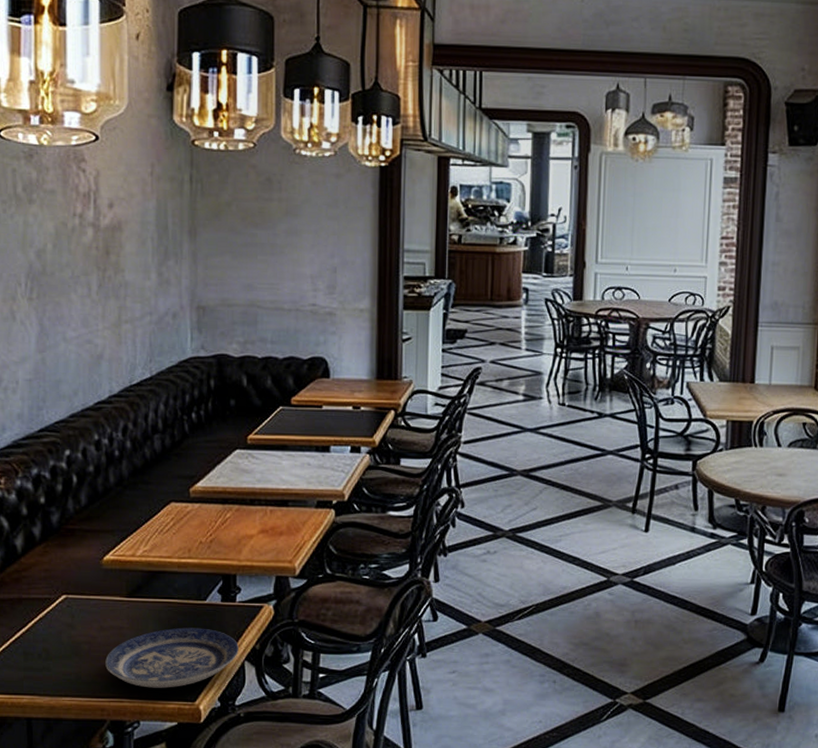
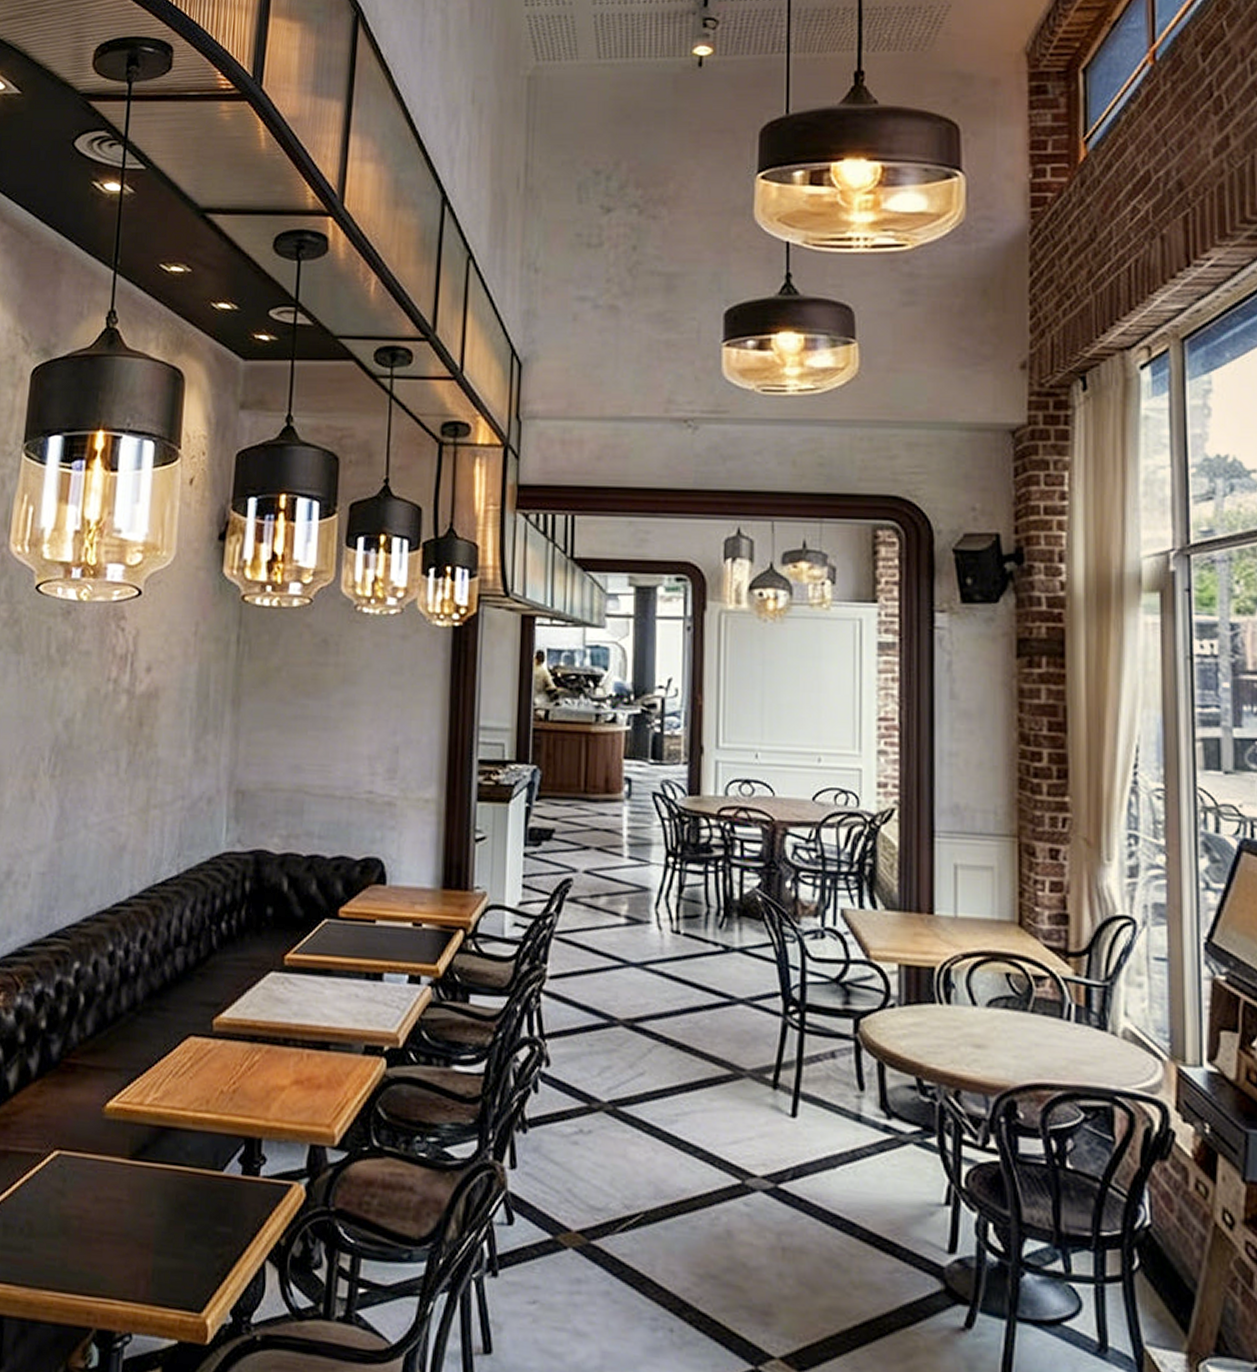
plate: present [105,627,239,688] -> none [97,1206,260,1291]

